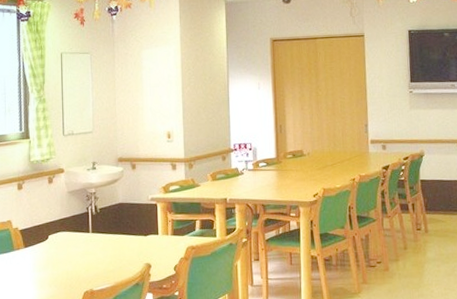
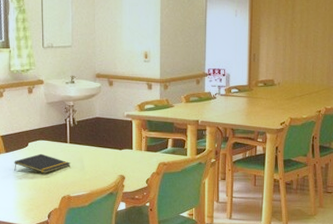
notepad: none [33,246,93,268] -> present [14,153,70,173]

